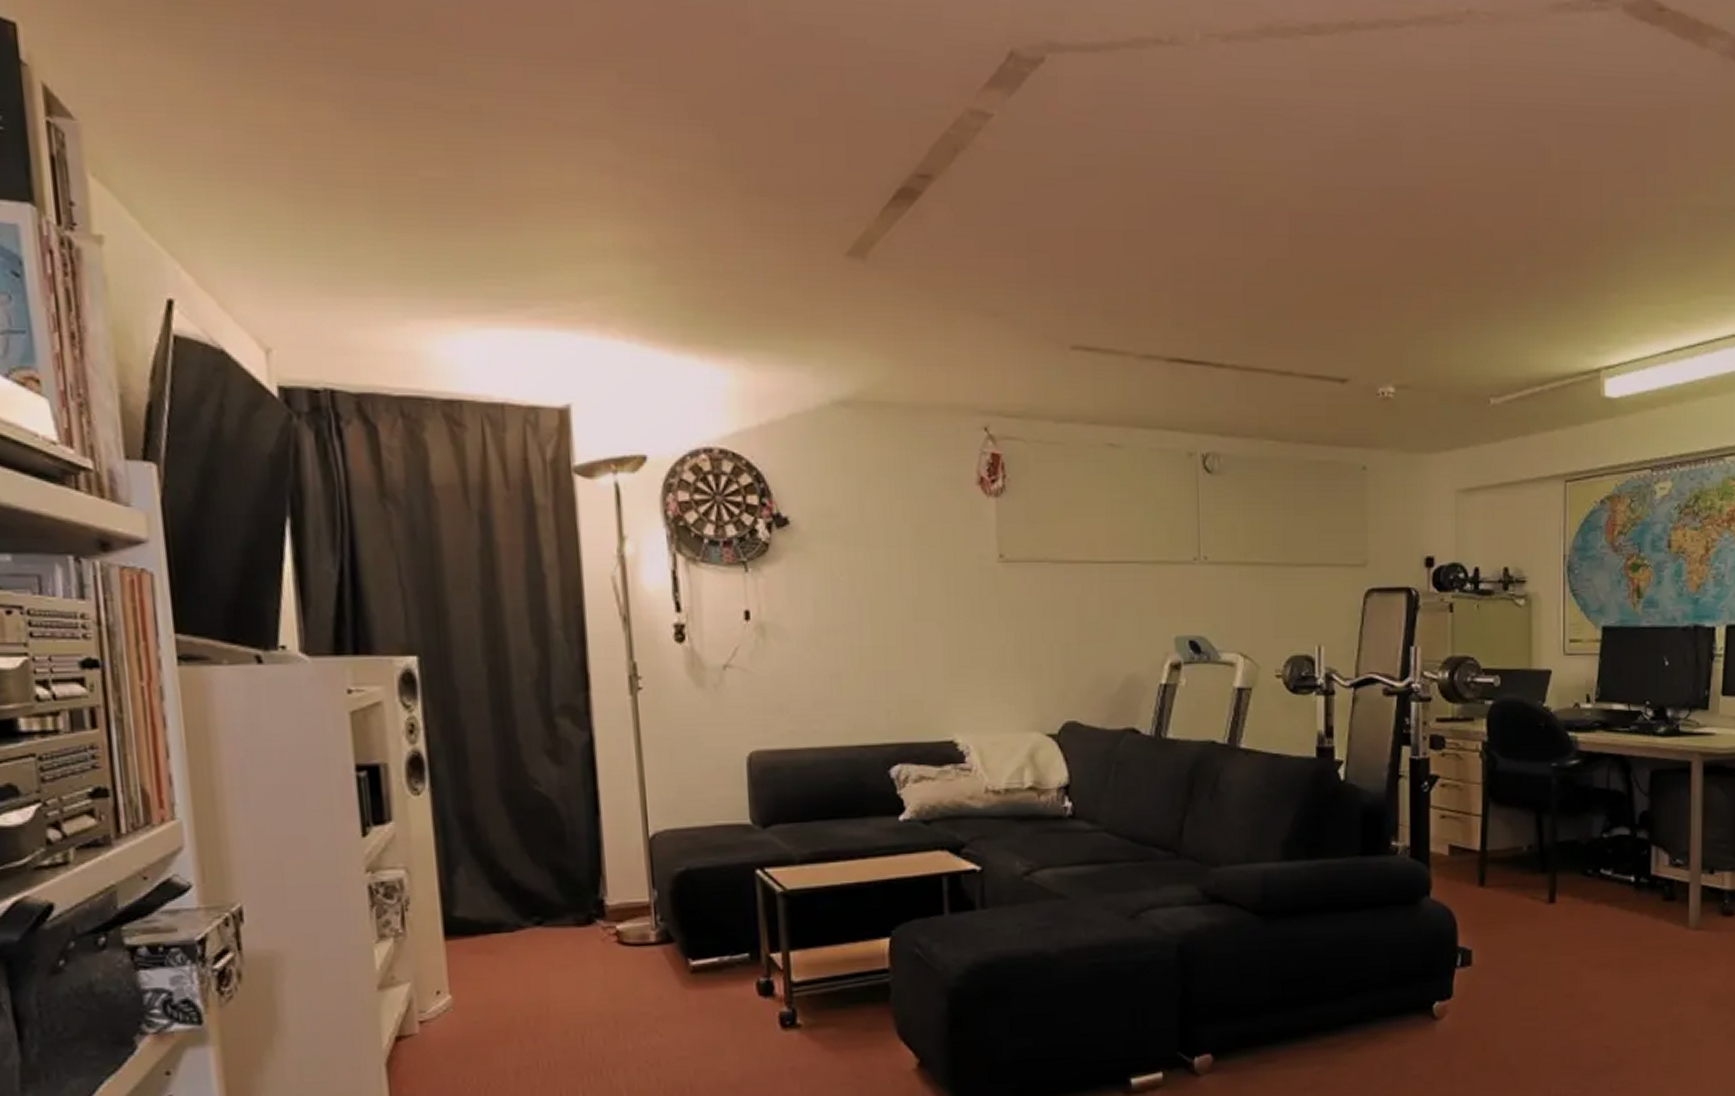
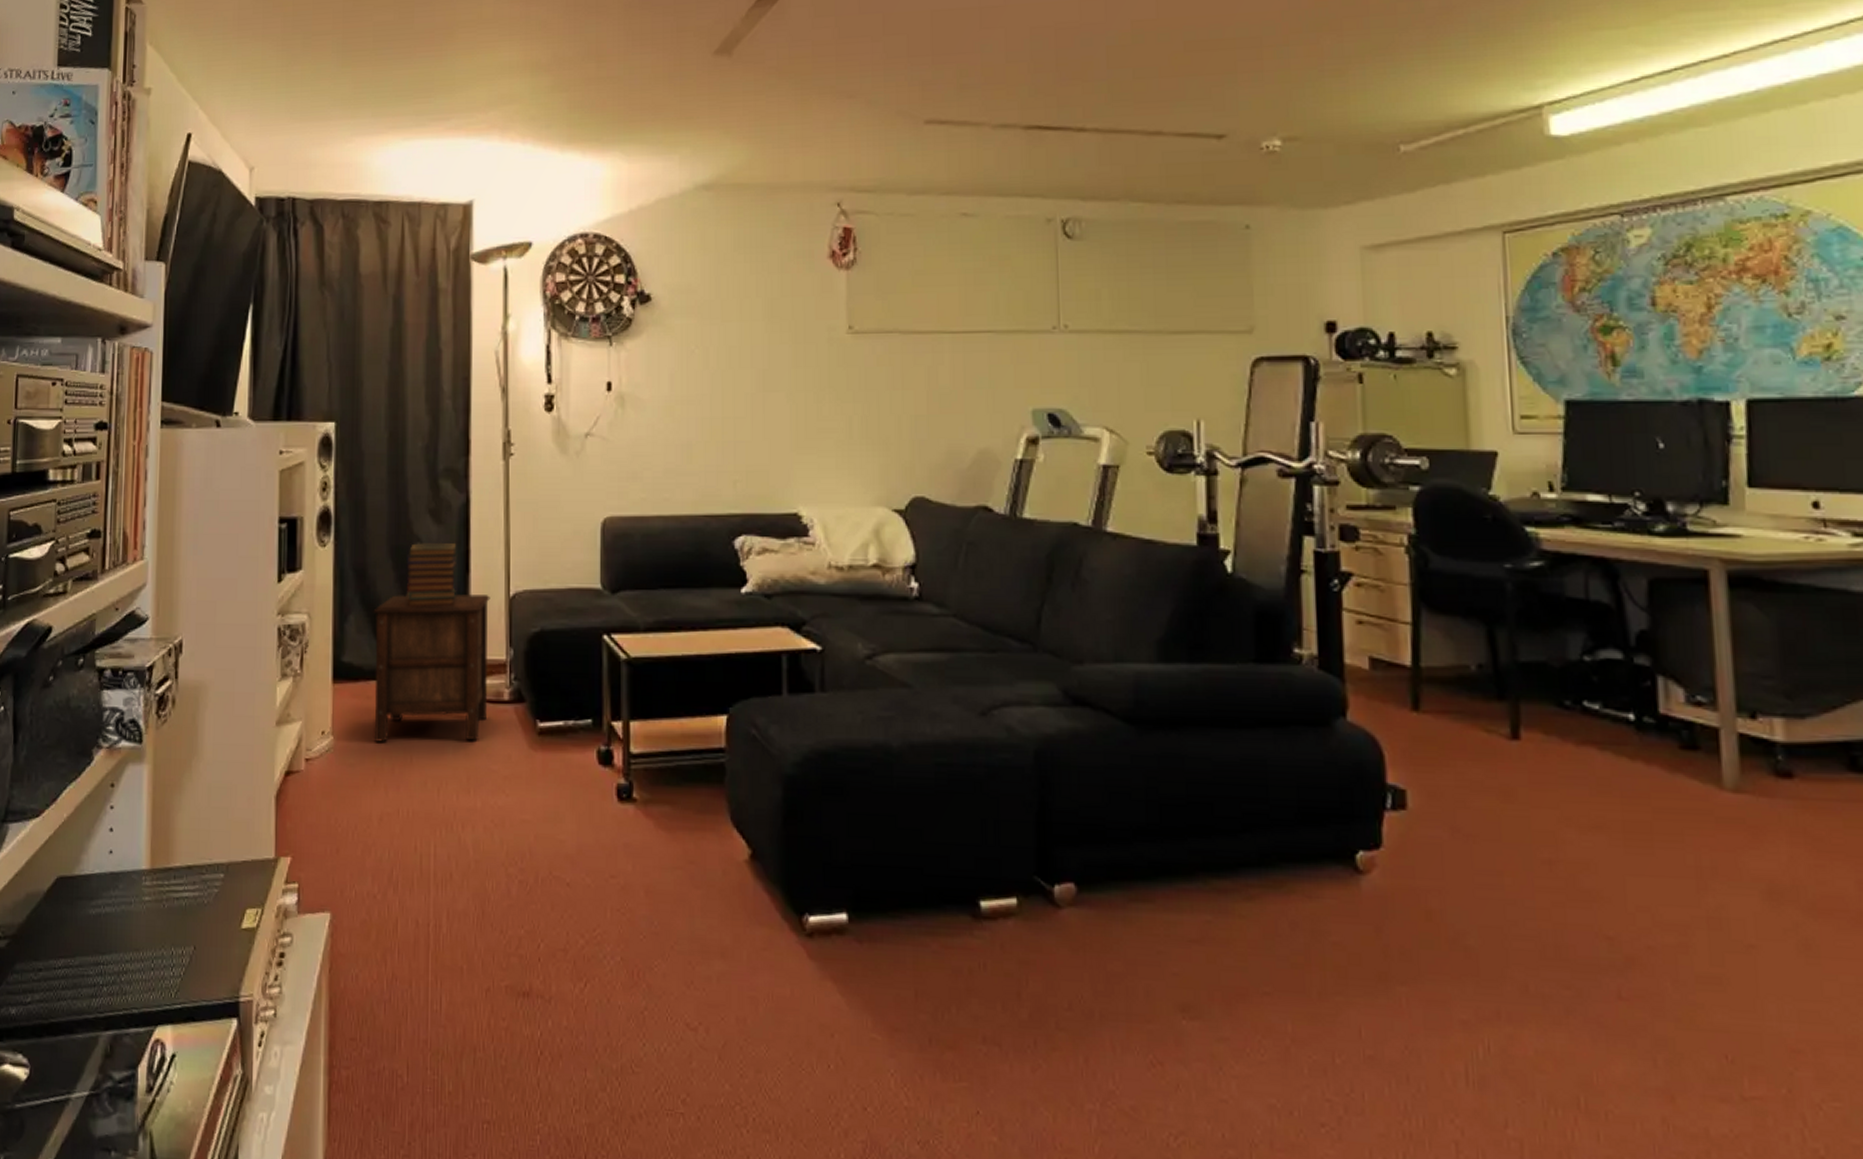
nightstand: none [487,836,632,998] -> present [373,593,490,743]
book stack: none [522,784,586,854] -> present [406,542,457,607]

